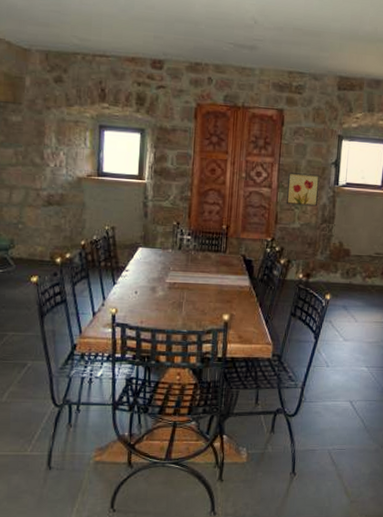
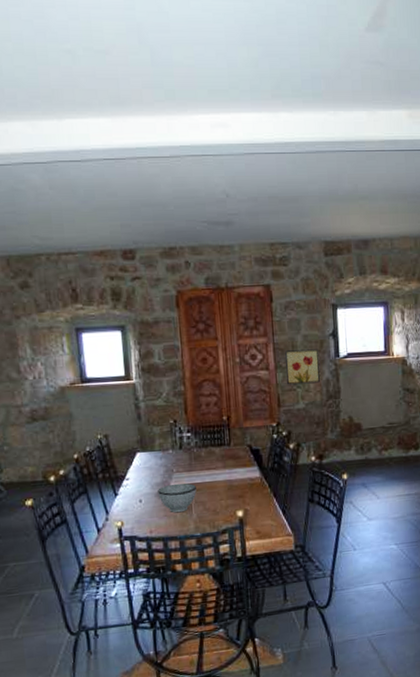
bowl: none [153,281,189,308] -> present [158,483,197,513]

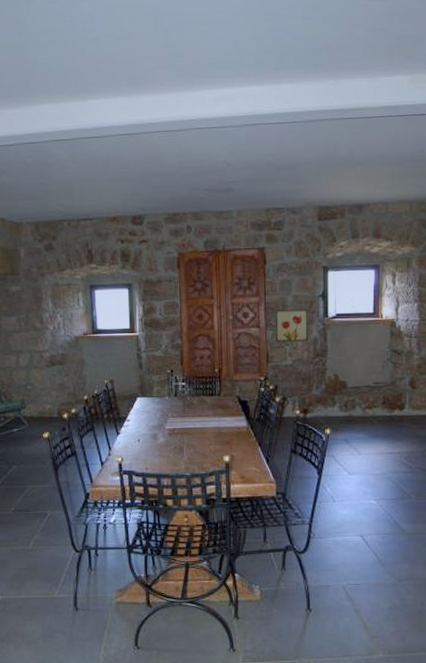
bowl: present [158,483,197,513] -> none [154,427,188,454]

